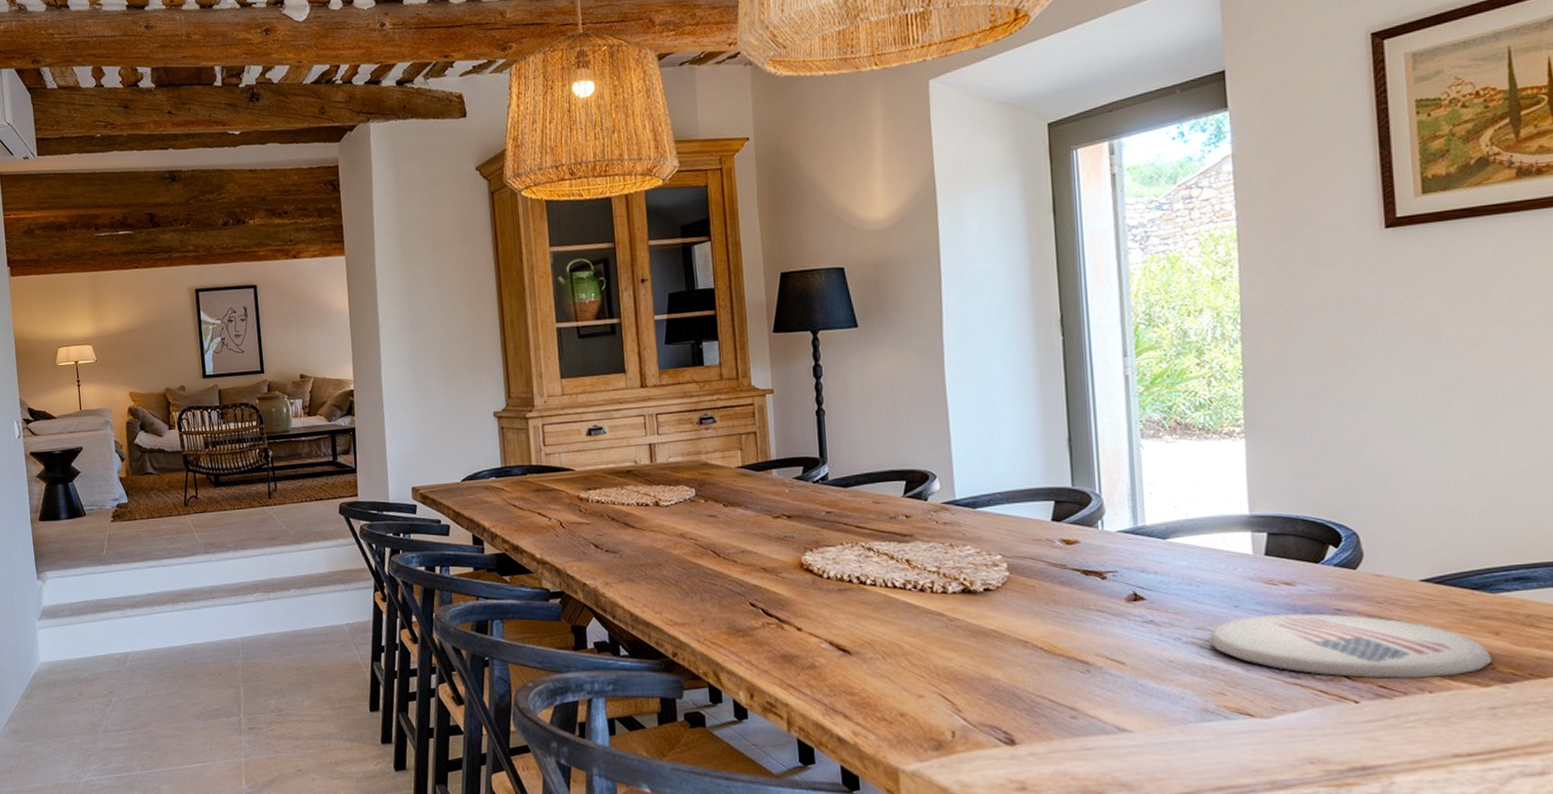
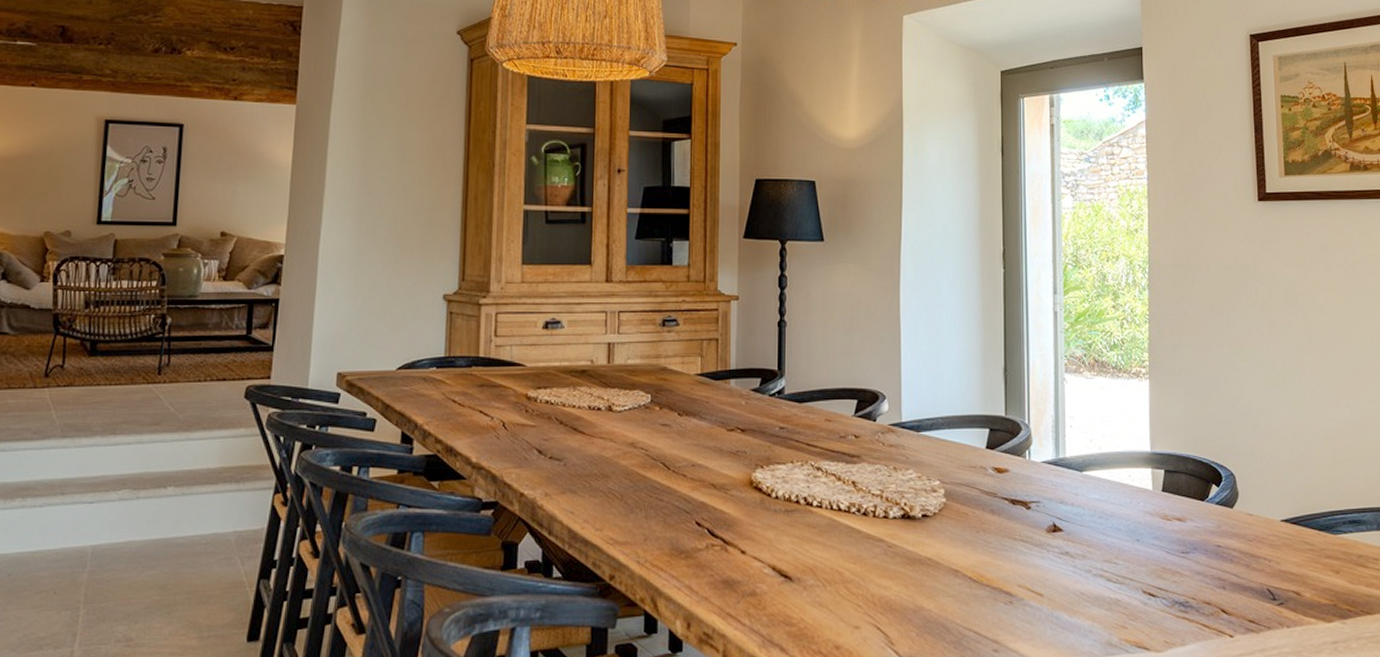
plate: present [1208,613,1492,679] -> none [1114,549,1333,614]

